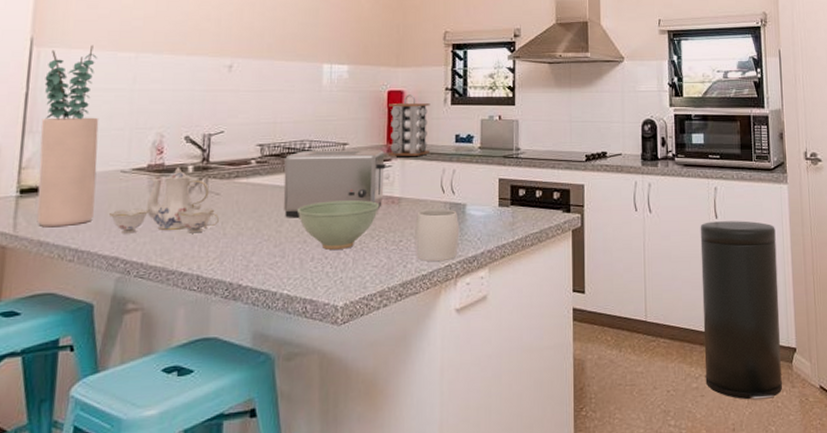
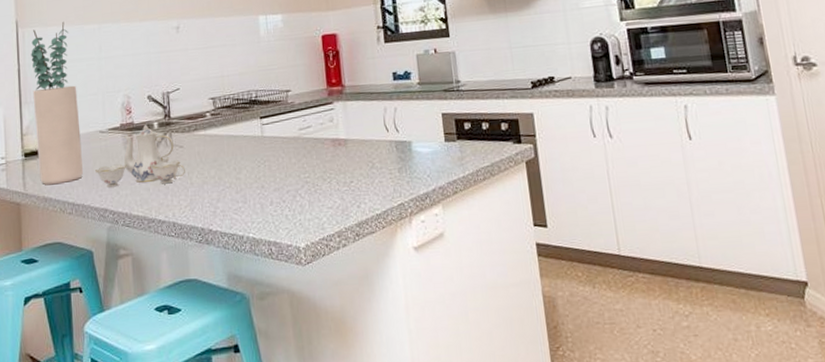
toaster: present [283,150,386,218] -> none [235,94,331,165]
bowl: present [296,200,380,250] -> none [252,144,328,194]
spice rack: present [388,95,430,157] -> none [324,36,369,100]
mug: present [415,209,460,262] -> none [363,147,409,202]
pedal bin: present [700,221,783,401] -> none [671,140,795,341]

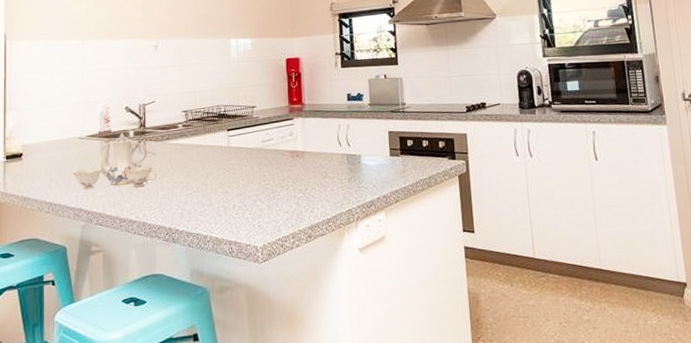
vase: present [31,21,84,185] -> none [17,36,62,186]

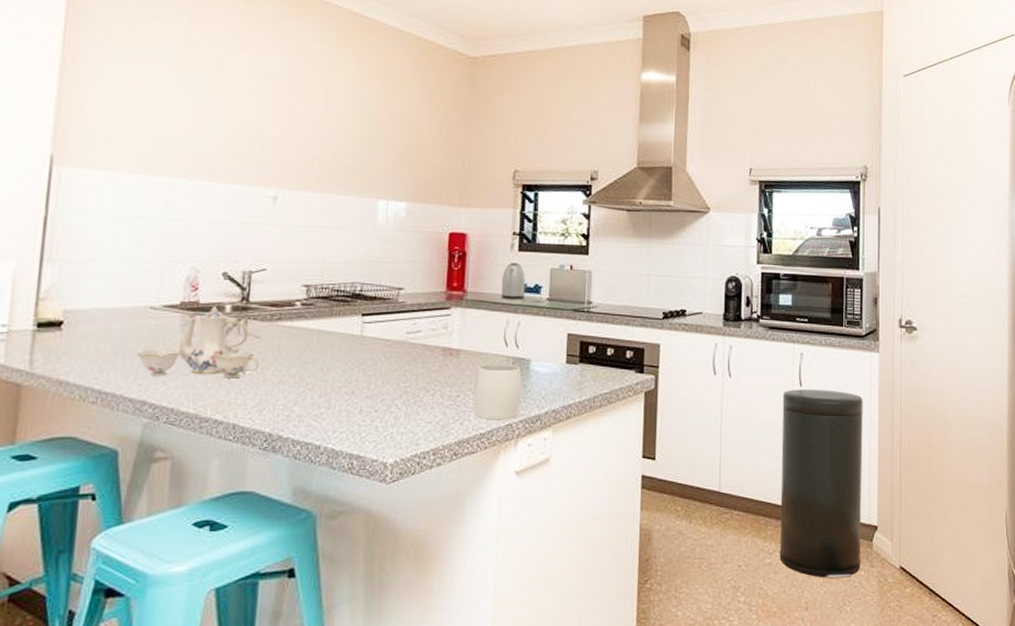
mug: none [318,160,357,207] -> present [473,363,523,420]
kettle: none [331,77,350,108] -> present [502,263,525,301]
pedal bin: none [581,162,675,333] -> present [779,389,863,579]

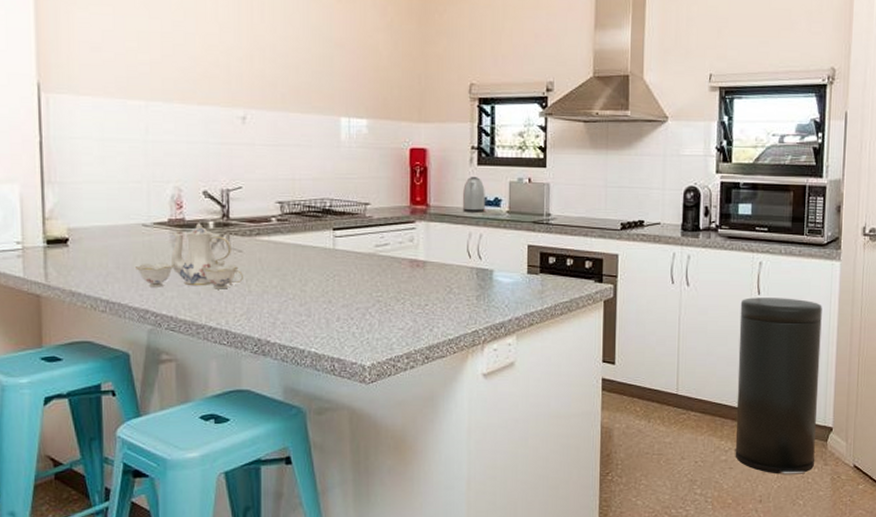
mug: present [473,363,523,420] -> none [441,274,487,327]

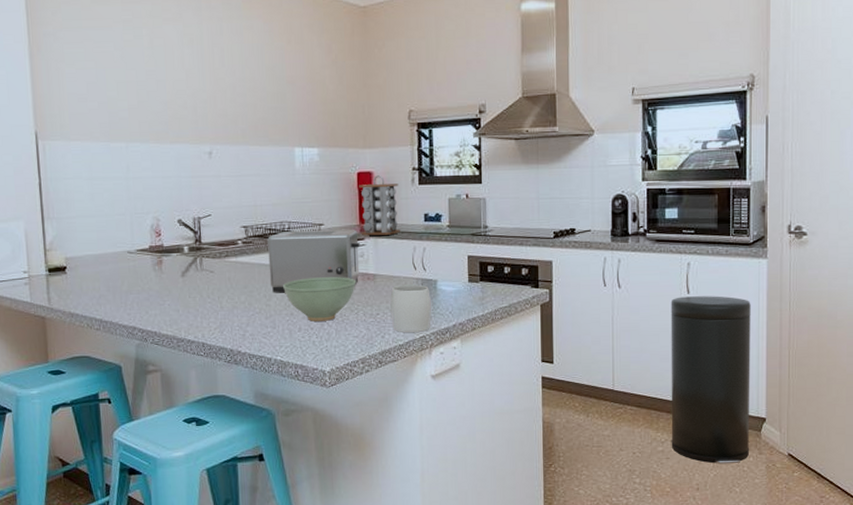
tea set: present [136,223,243,289] -> none [123,248,215,307]
toaster: none [306,210,410,278] -> present [267,230,360,293]
bowl: none [320,262,404,311] -> present [282,277,357,321]
spice rack: none [411,153,455,220] -> present [359,175,400,237]
mug: none [441,274,487,327] -> present [390,284,432,333]
kettle: present [463,177,485,214] -> none [407,195,427,229]

